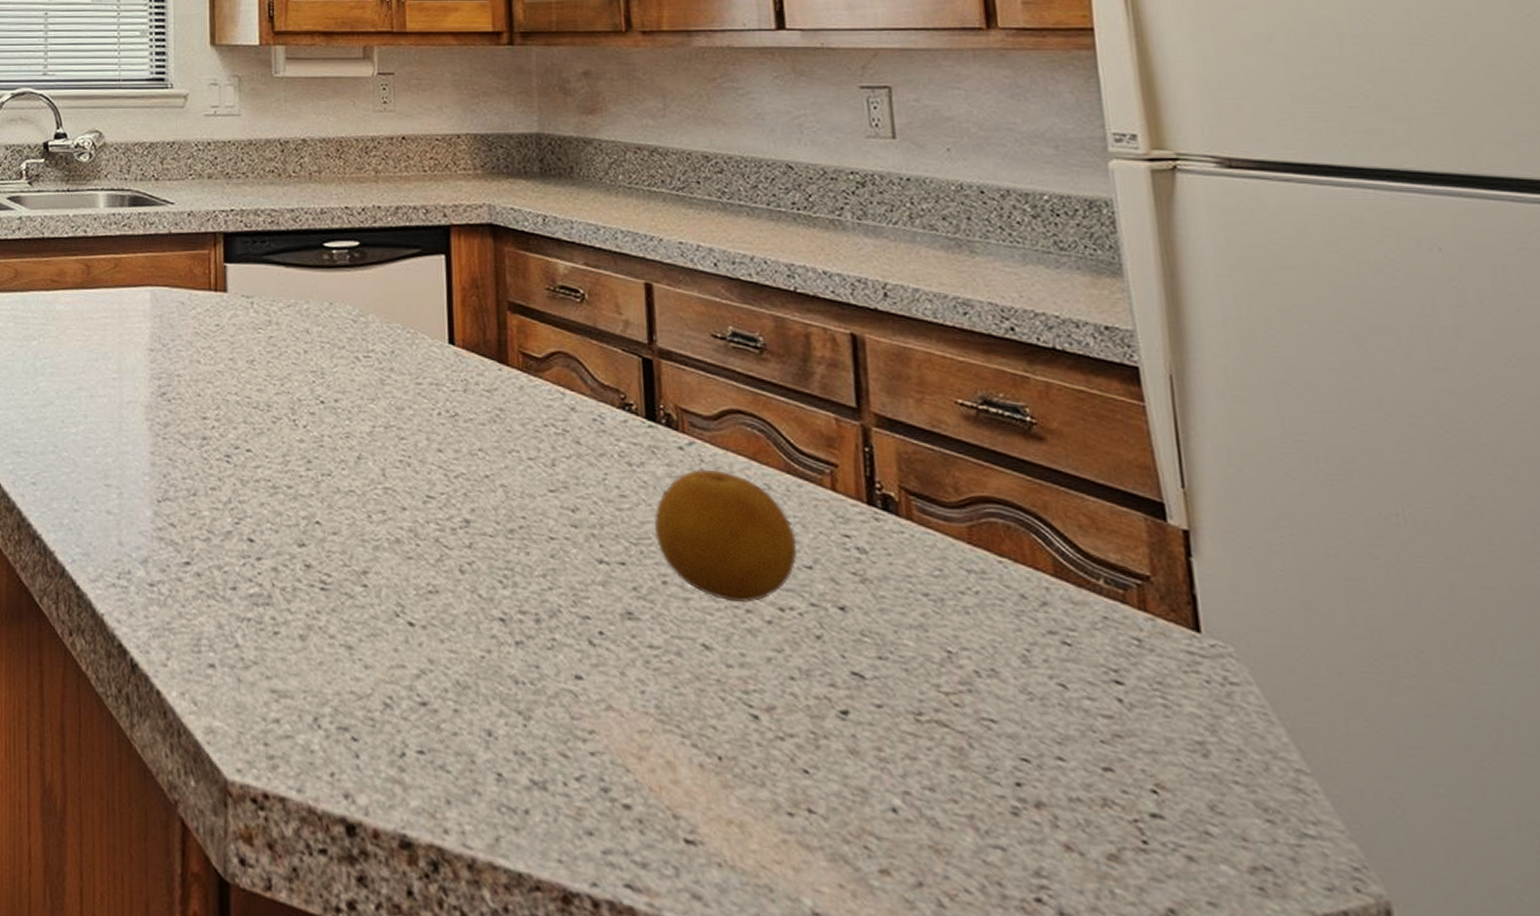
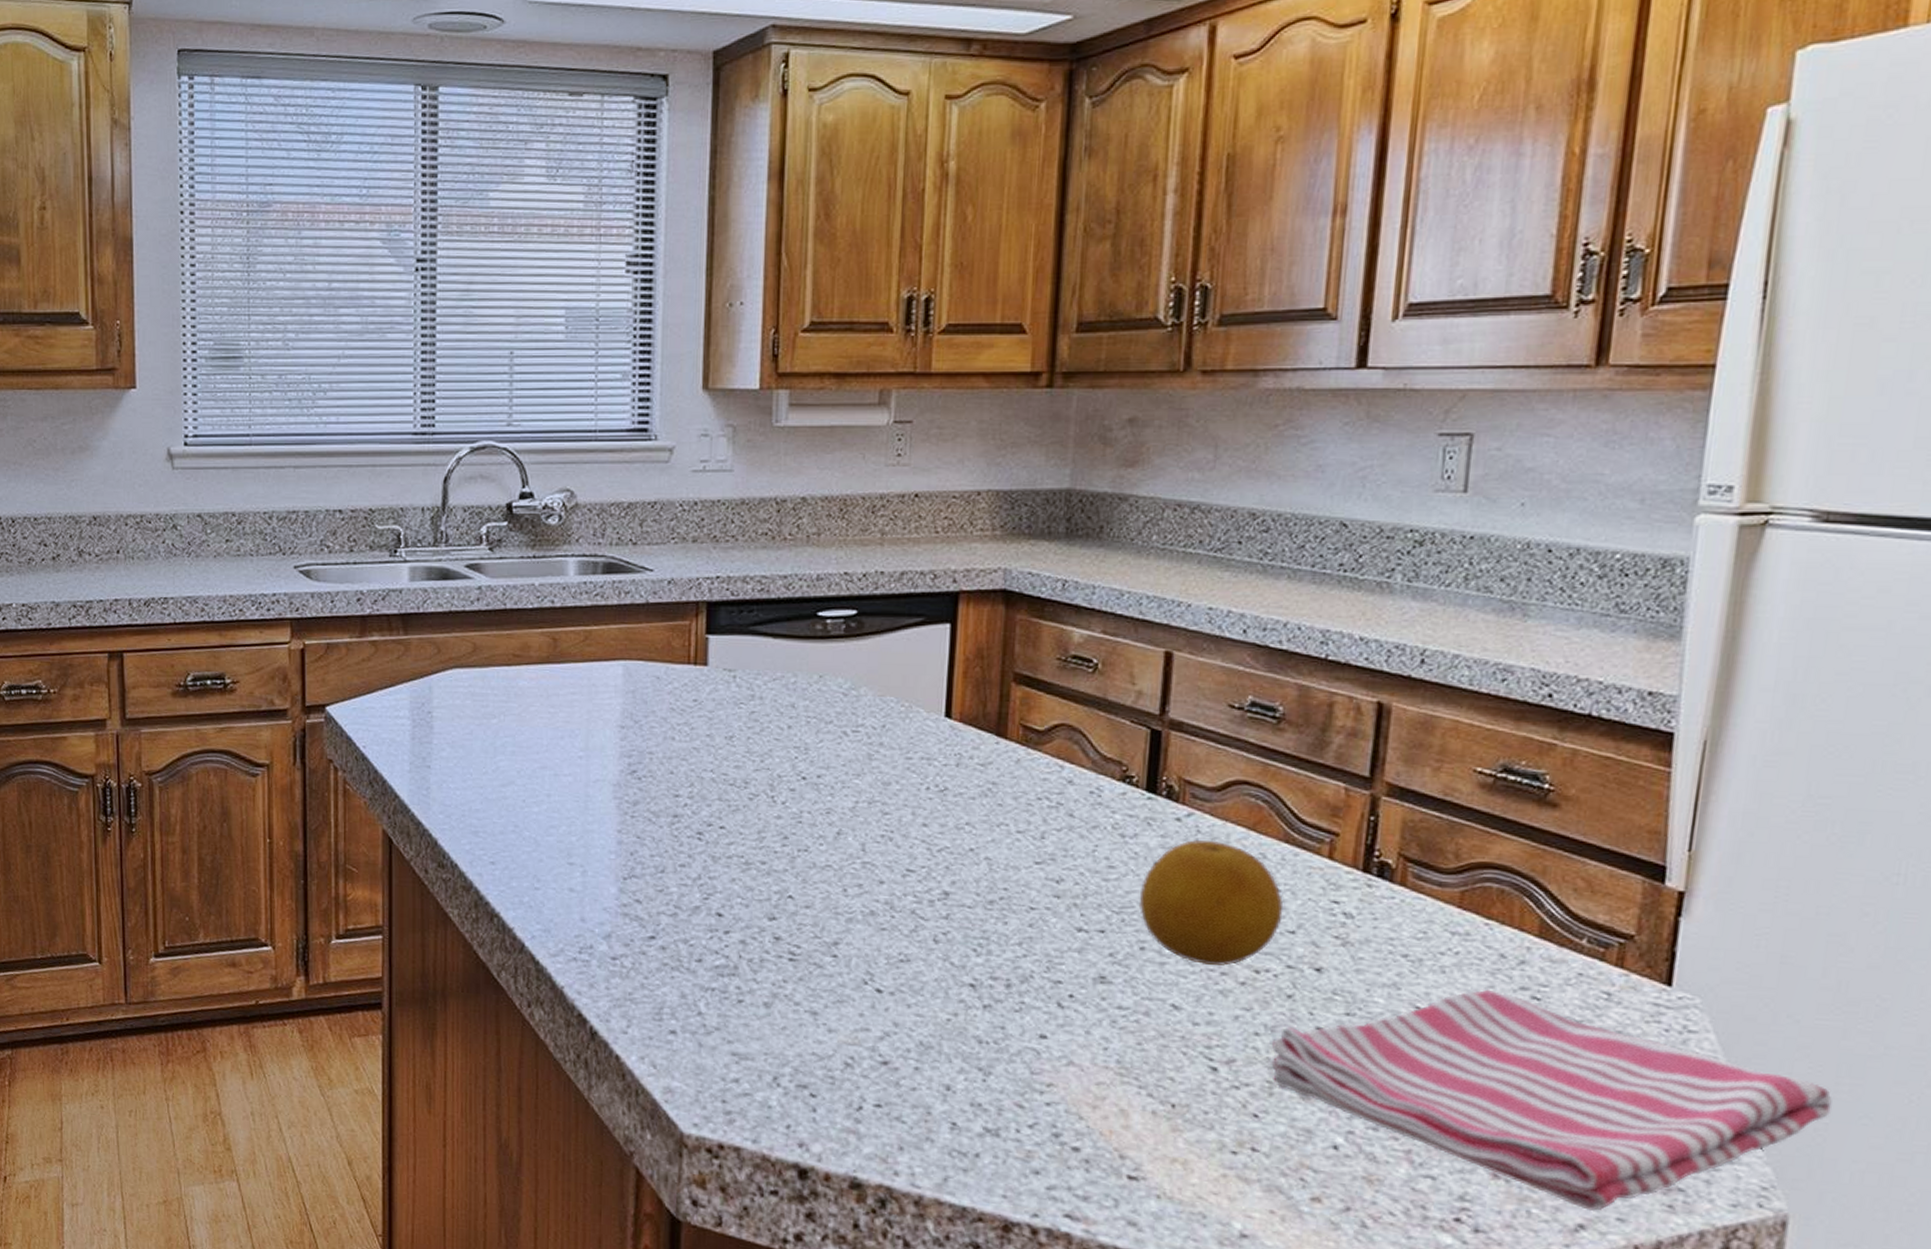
dish towel: none [808,632,1402,894] -> present [1271,989,1832,1212]

